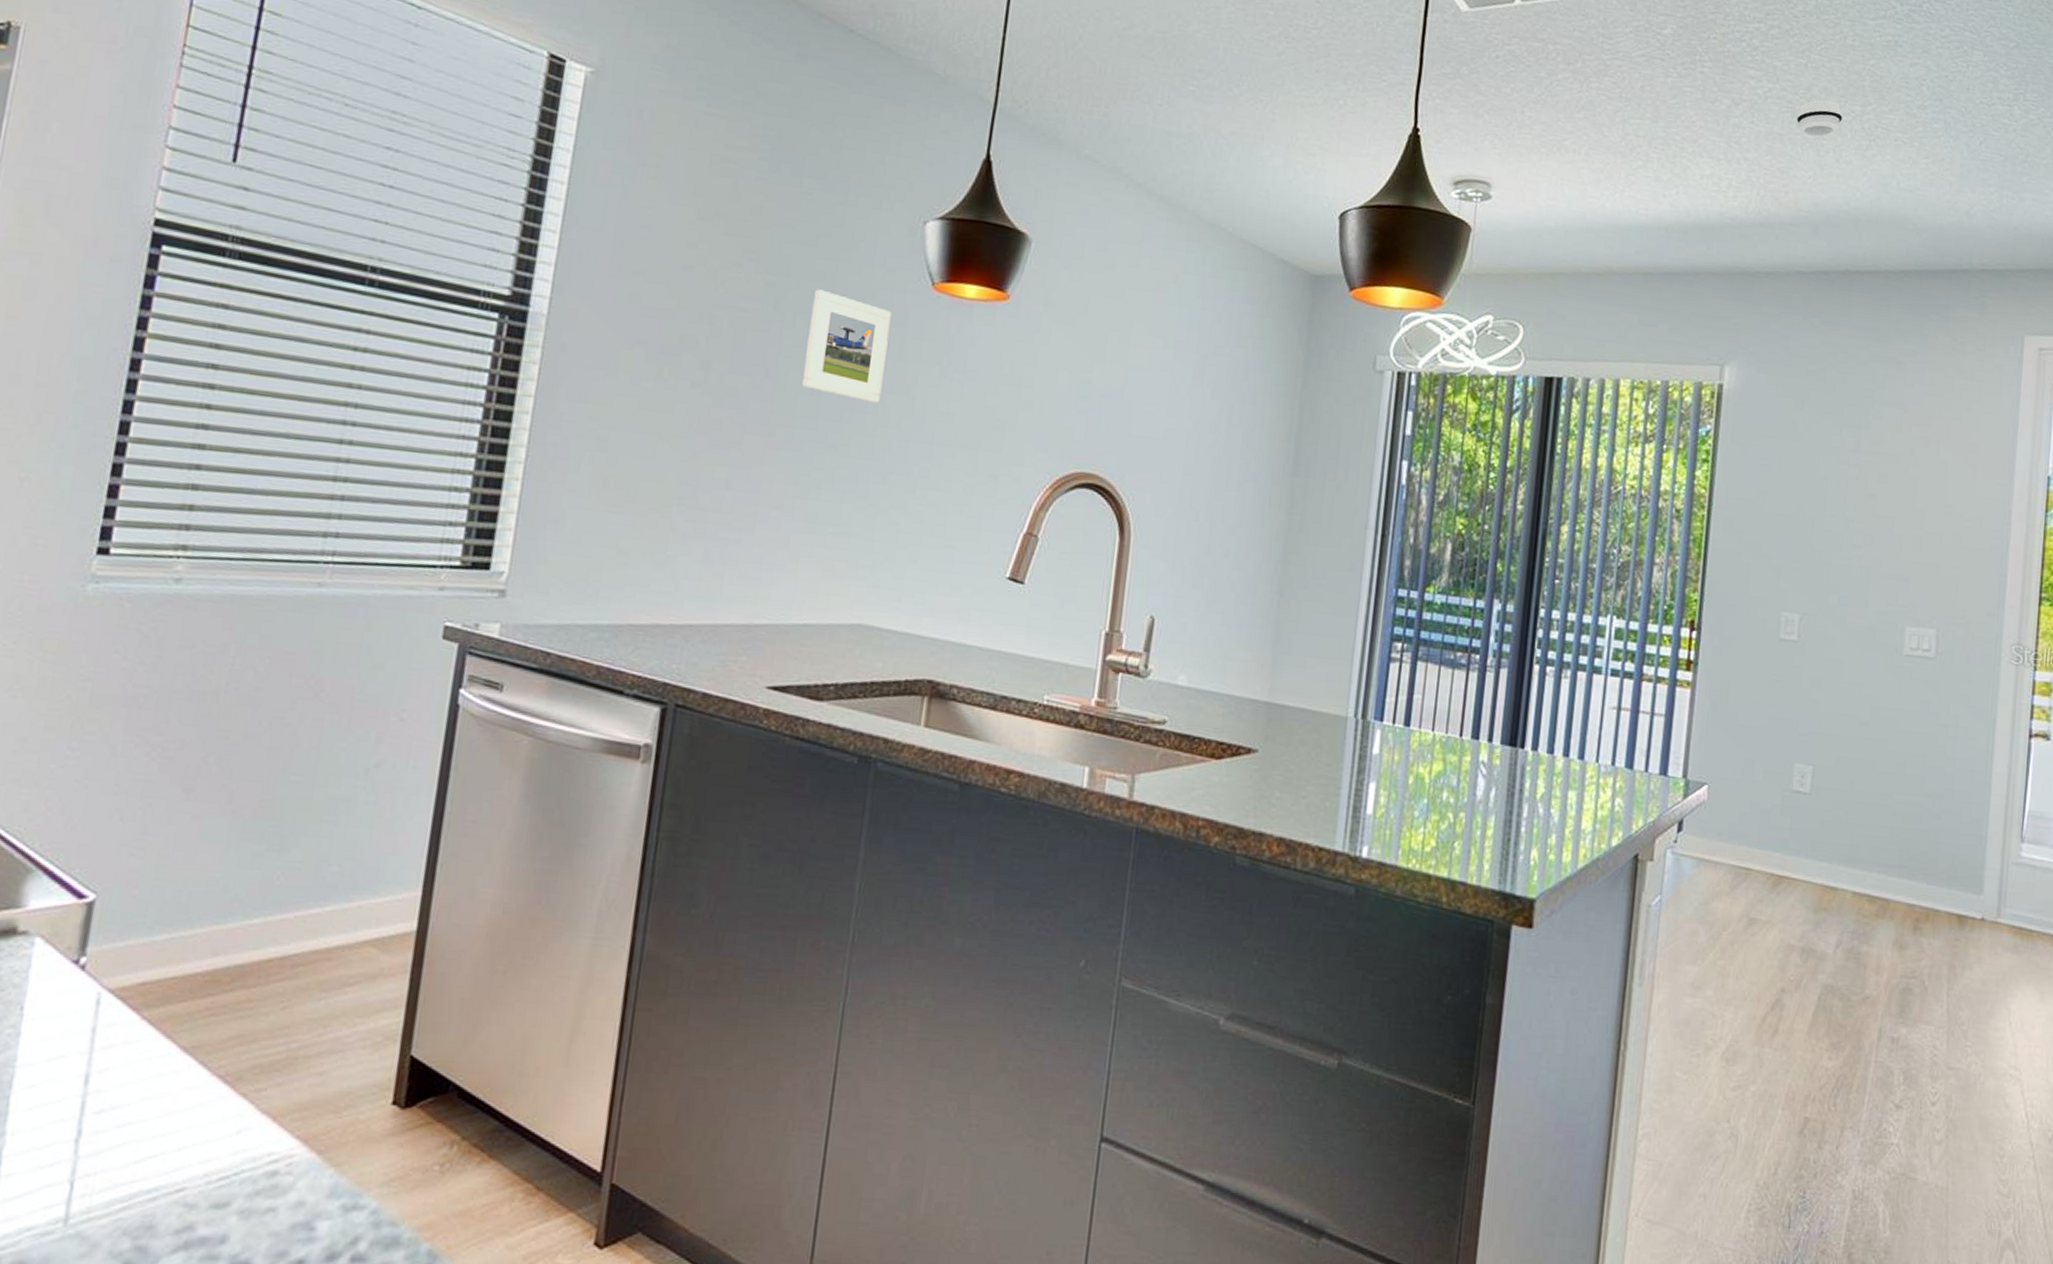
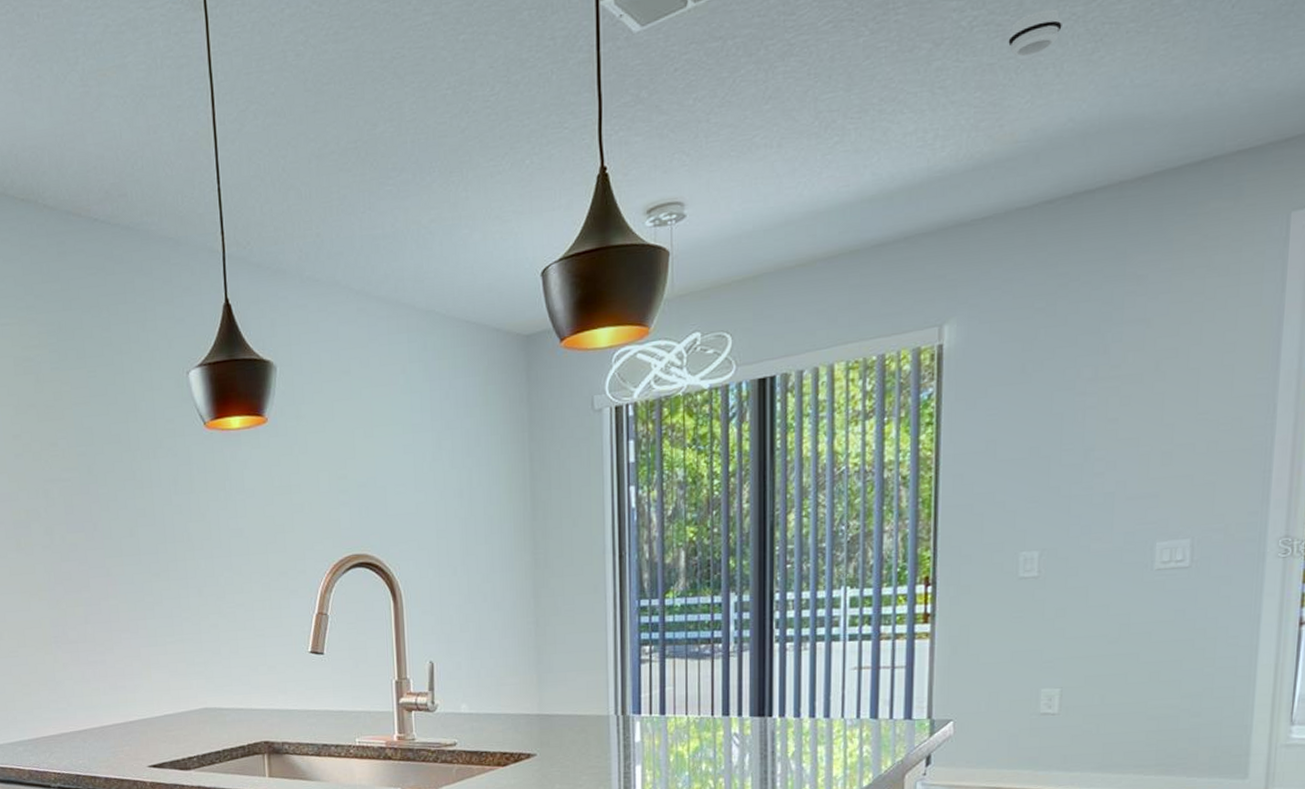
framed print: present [802,289,892,404] -> none [115,449,184,533]

